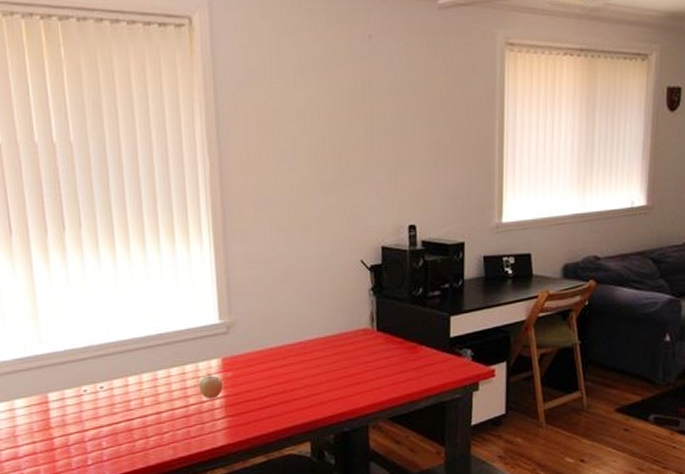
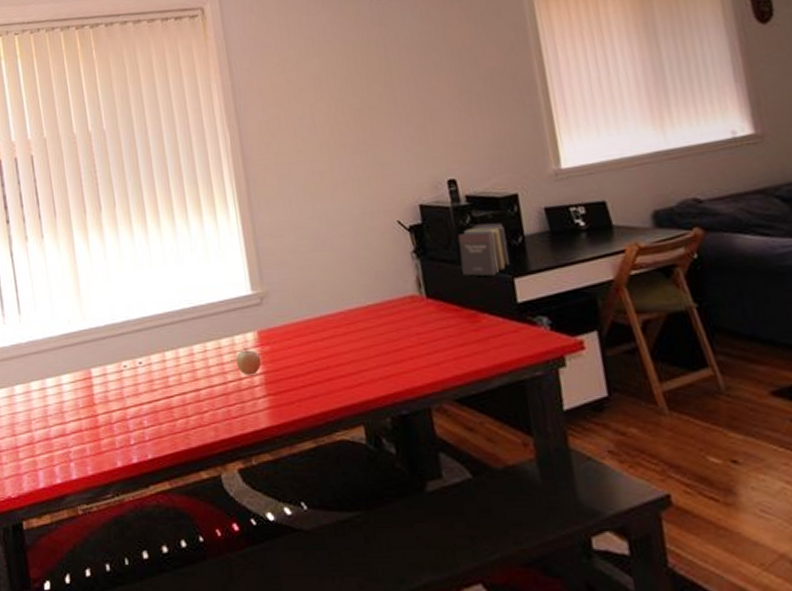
books: none [409,266,449,314] -> present [458,222,509,277]

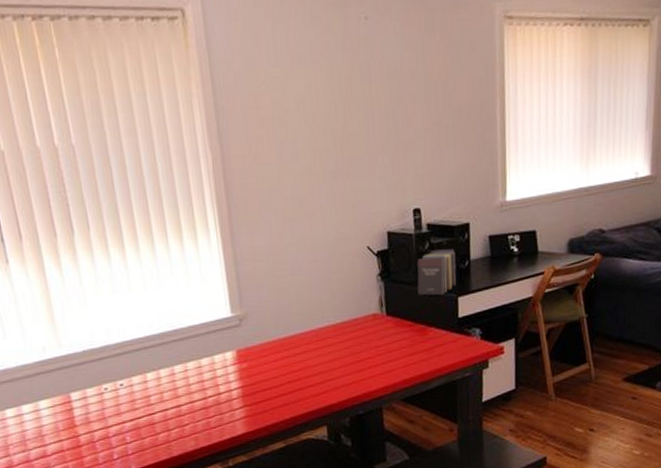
fruit: present [236,347,262,375] -> none [215,365,240,390]

